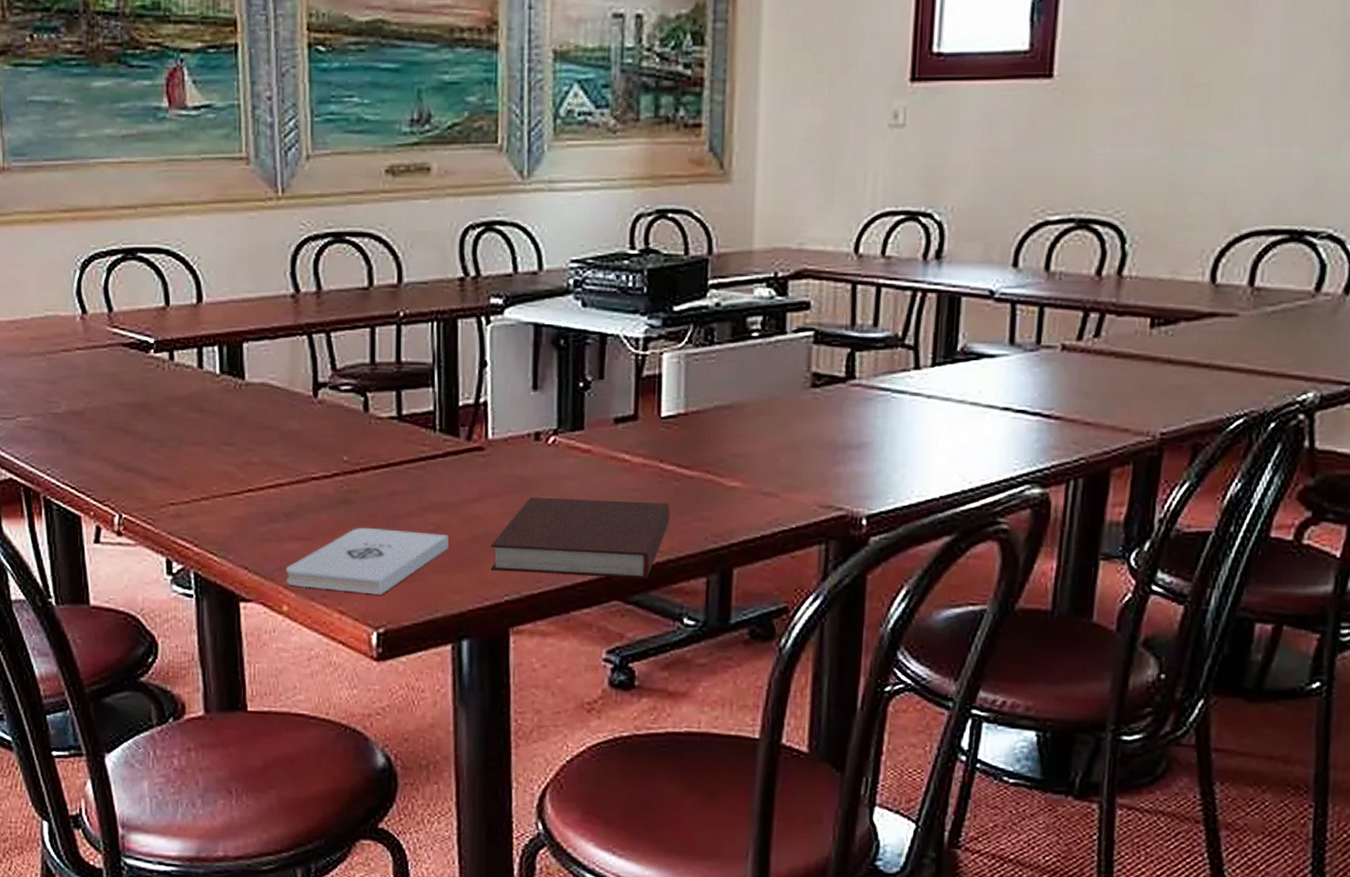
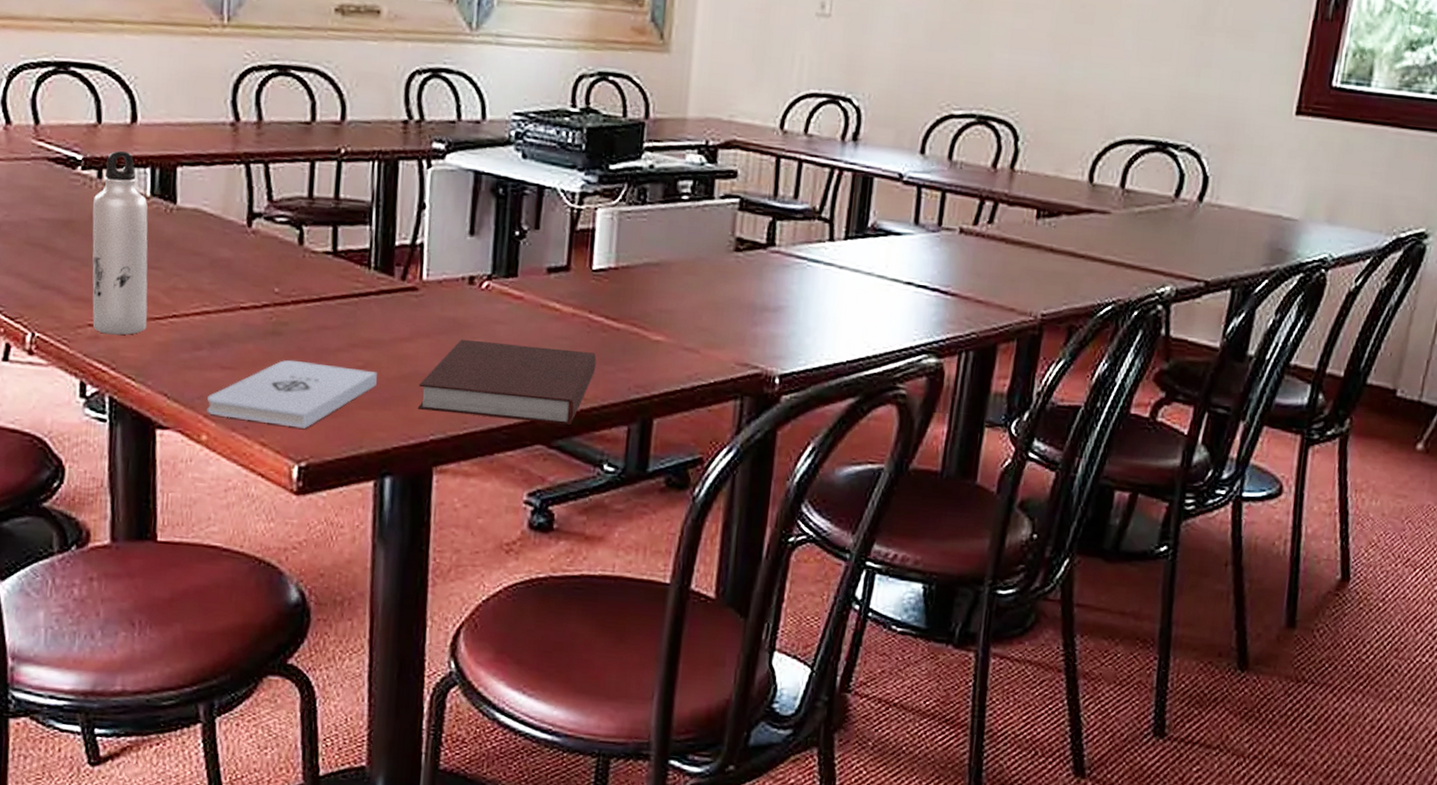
water bottle: none [166,331,225,512] -> present [92,150,148,335]

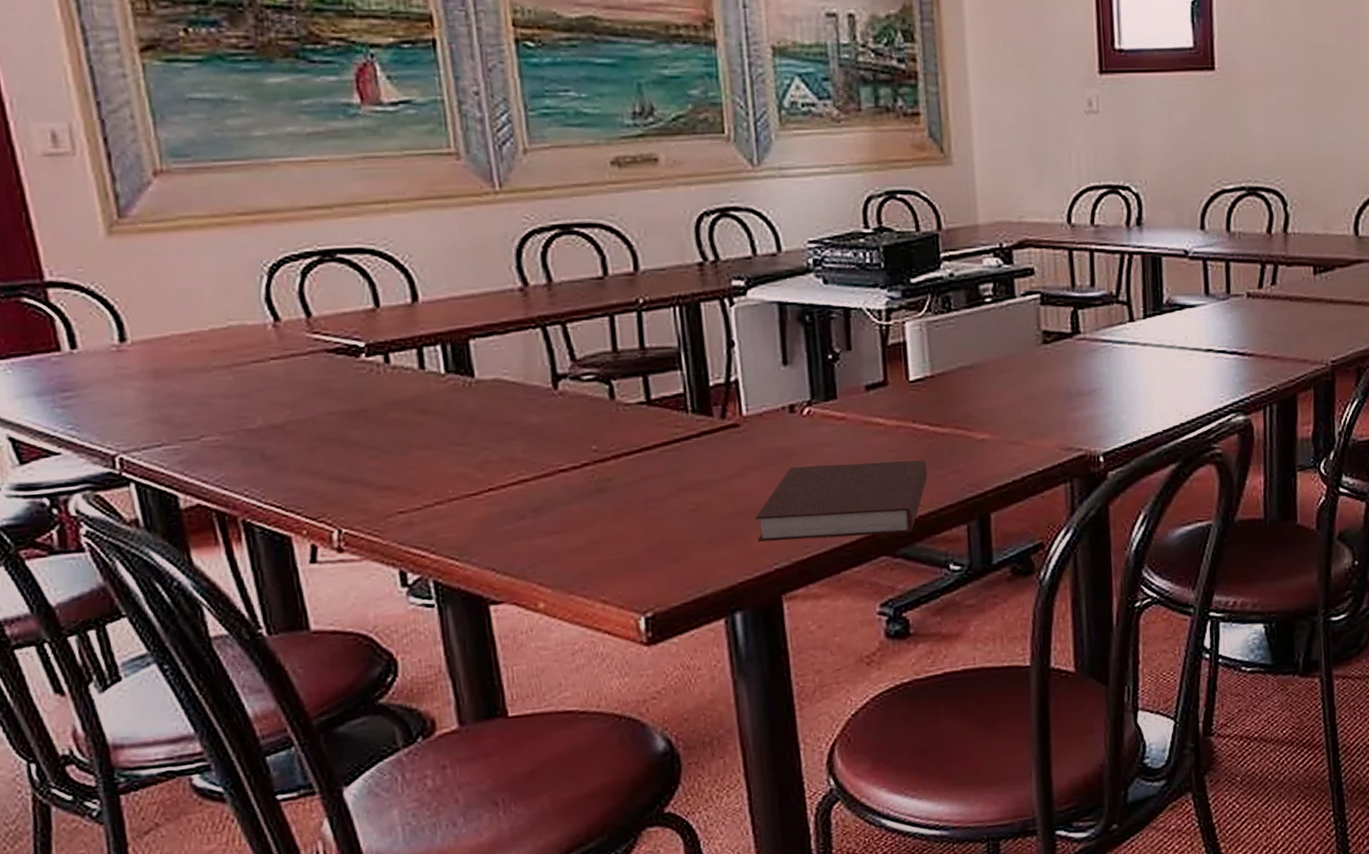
water bottle: present [92,150,148,335] -> none [383,331,463,519]
notepad: present [207,359,377,429] -> none [539,512,712,582]

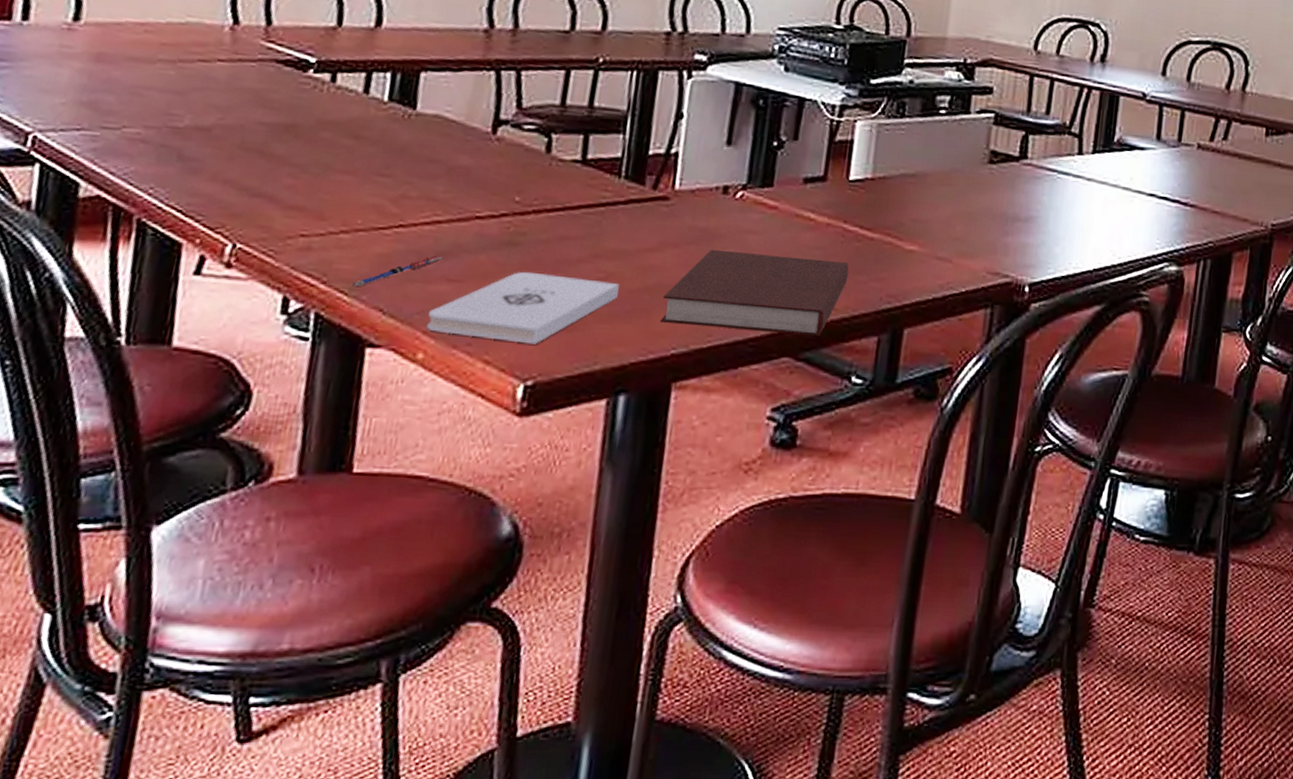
pen: none [459,511,539,552] -> present [350,254,443,287]
notepad: none [539,512,712,582] -> present [426,271,619,345]

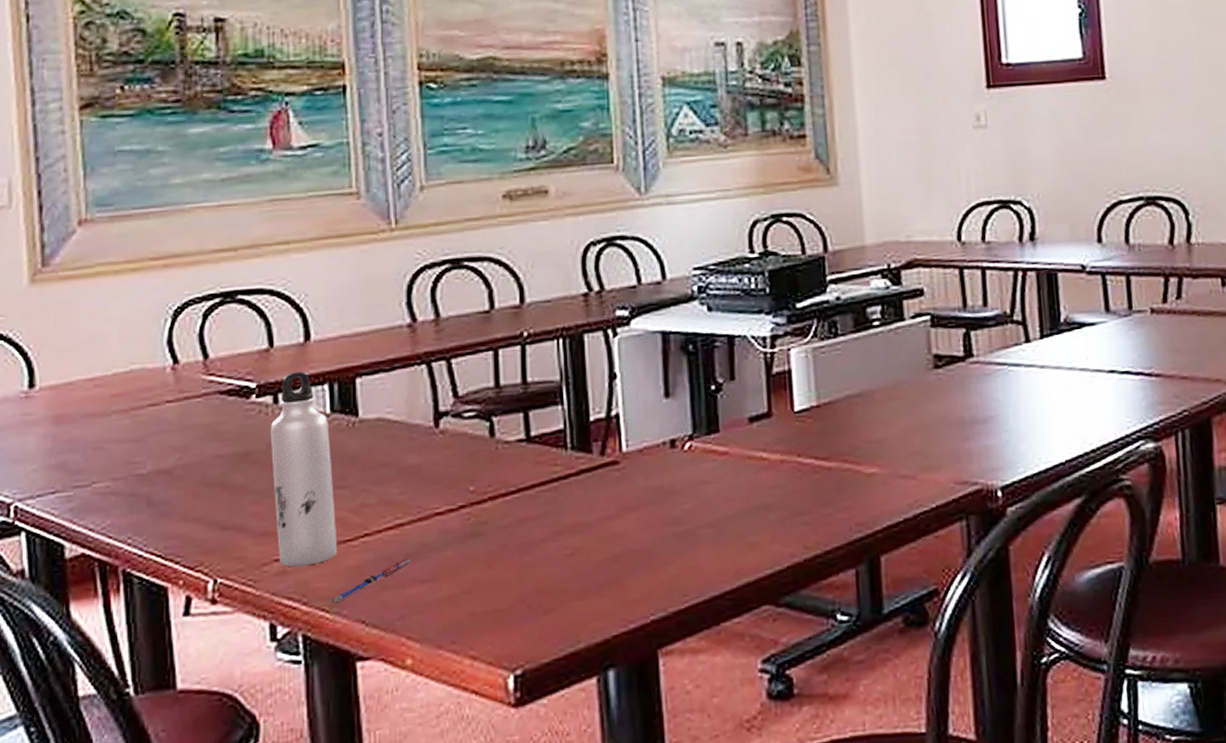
water bottle: none [306,54,384,247] -> present [270,371,338,567]
notepad: present [426,271,619,345] -> none [409,557,587,636]
notebook: present [659,249,849,336] -> none [632,497,813,590]

